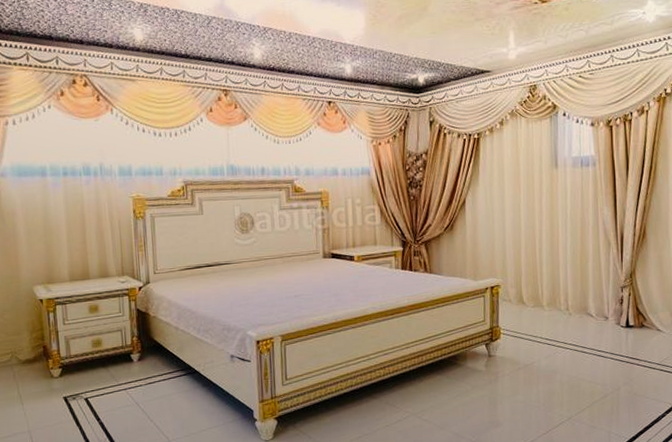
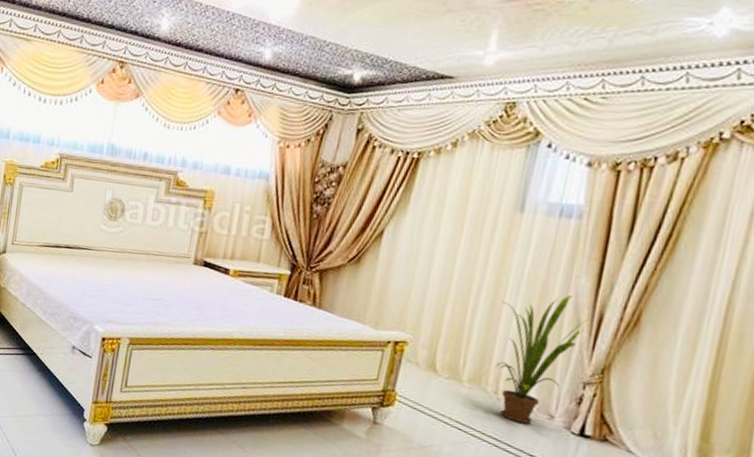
house plant: none [558,224,617,328] -> present [495,295,593,424]

